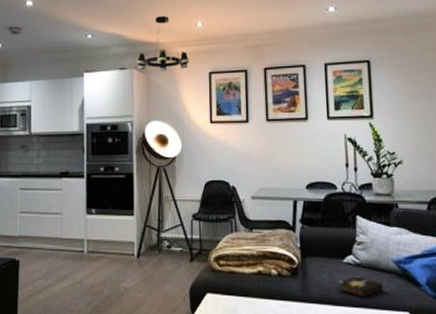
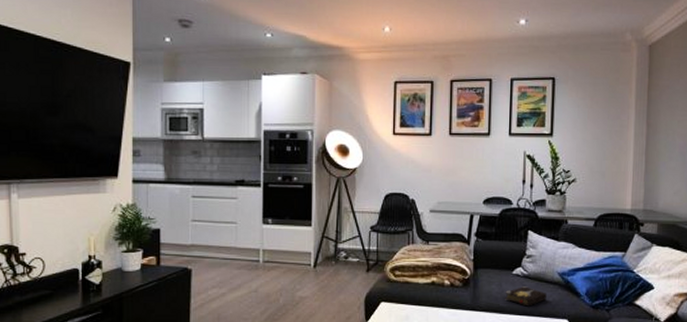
chandelier: present [137,16,189,71] -> none [320,18,375,78]

